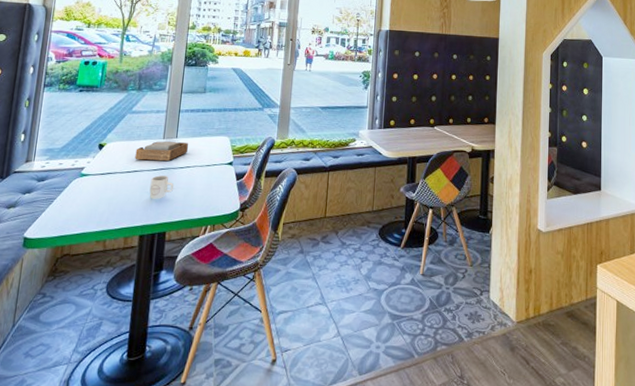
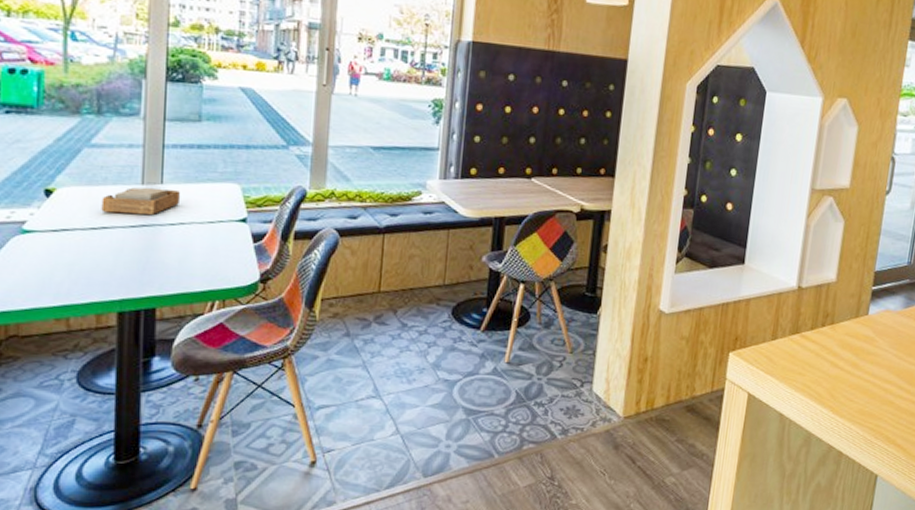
mug: present [149,175,174,200] -> none [127,234,162,267]

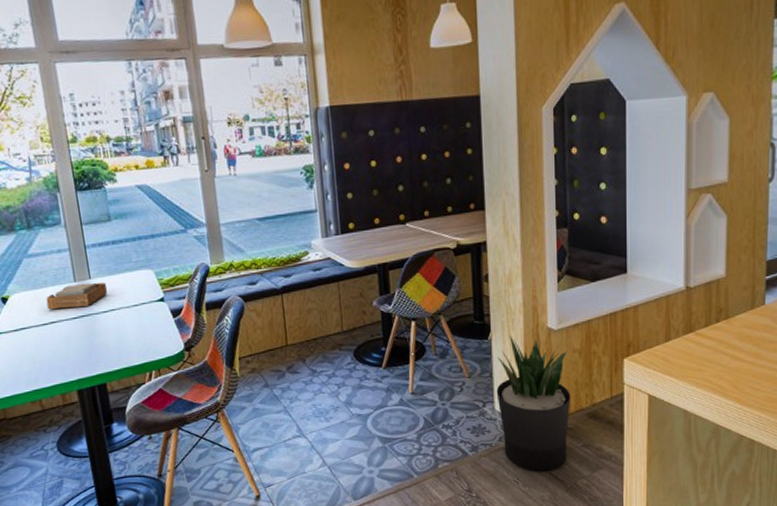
planter: none [595,314,675,464] -> present [496,336,571,471]

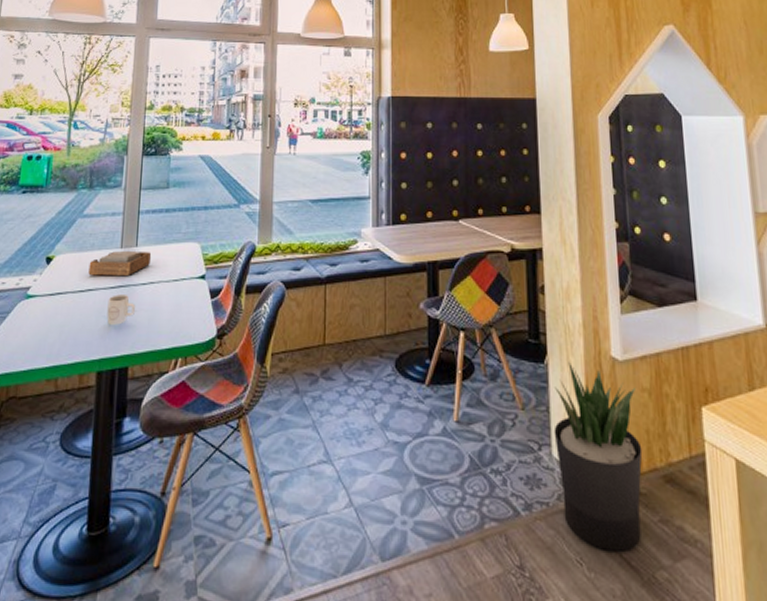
mug: none [73,323,102,351] -> present [106,294,135,326]

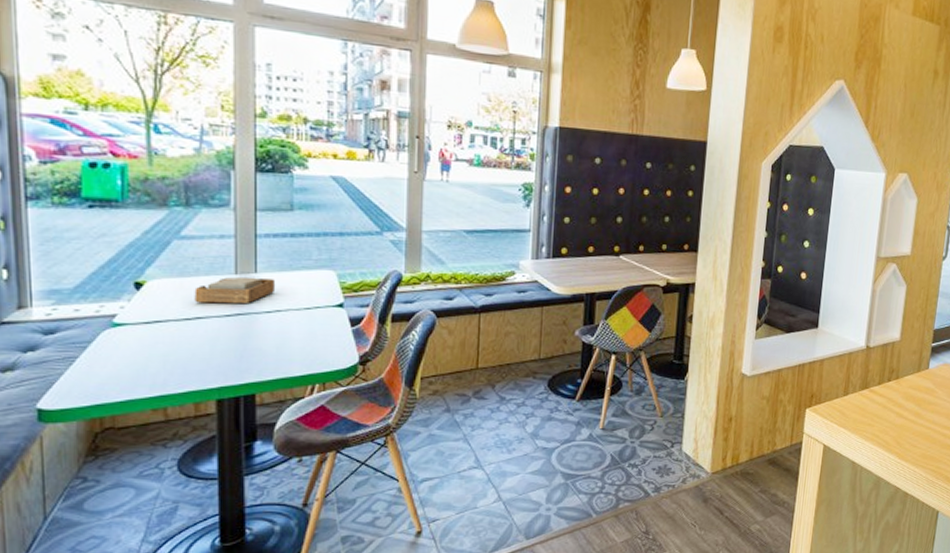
mug: present [106,294,135,326] -> none [224,323,259,355]
planter: present [553,362,643,551] -> none [685,378,757,515]

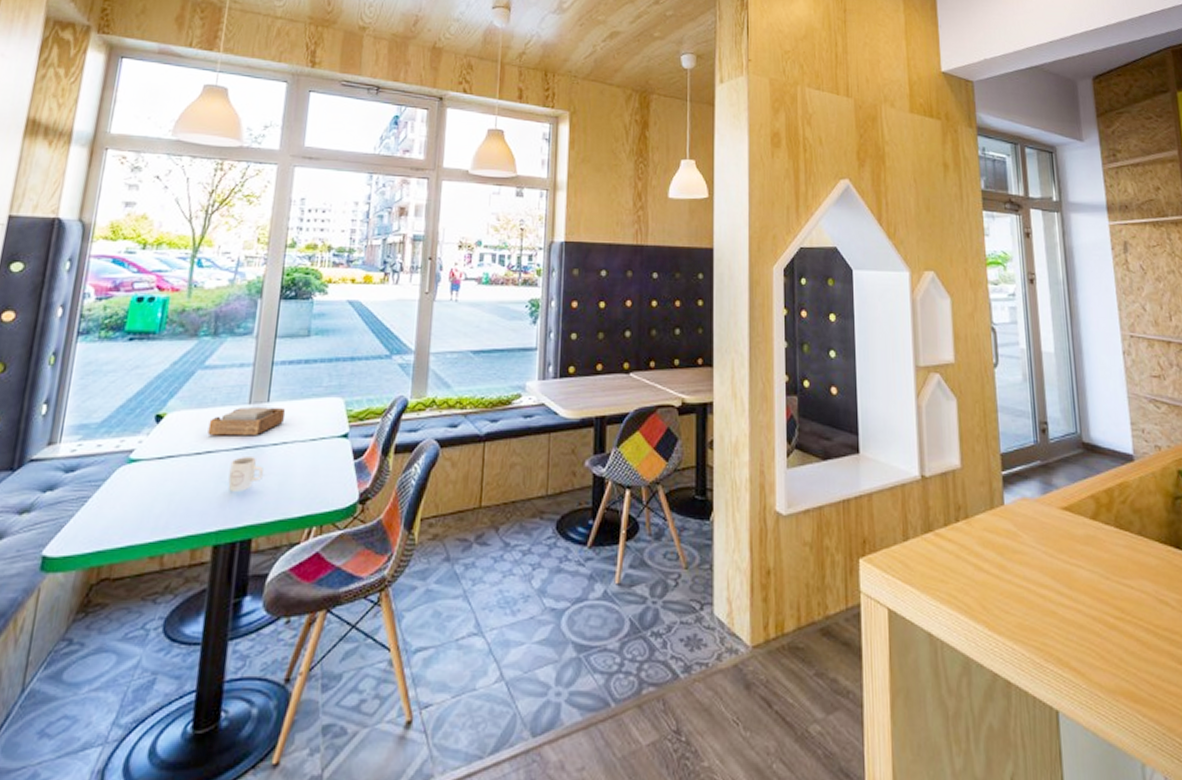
mug: none [224,323,259,355] -> present [228,457,263,493]

